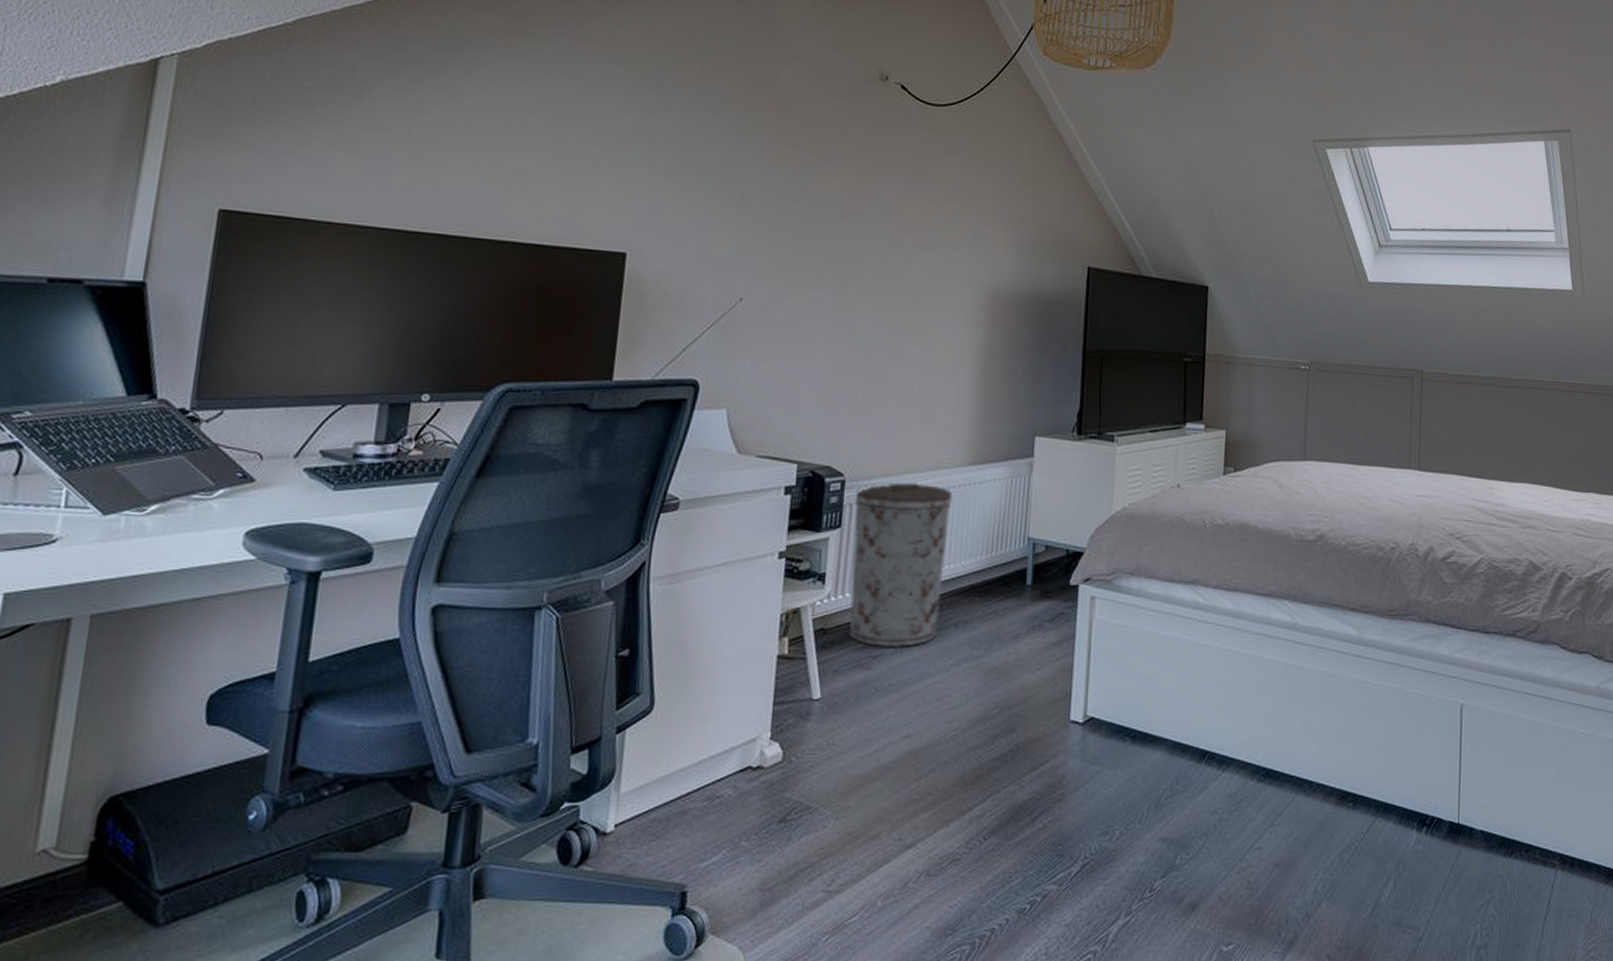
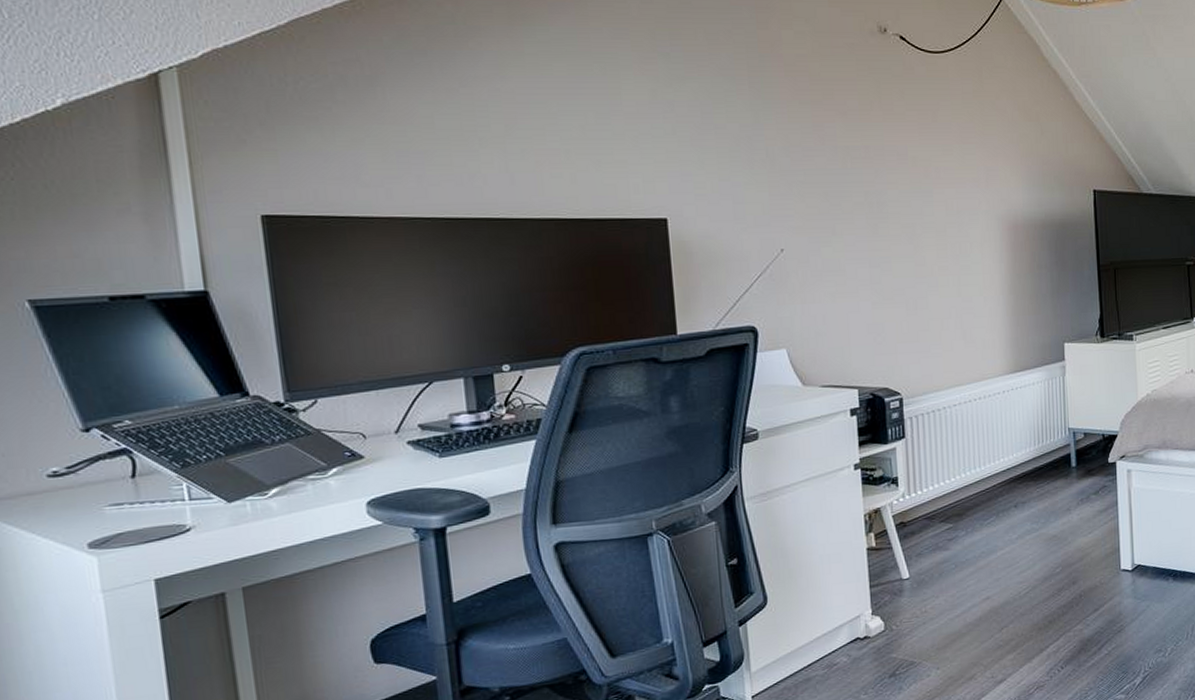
trash can: present [848,482,953,649] -> none [913,393,1001,531]

